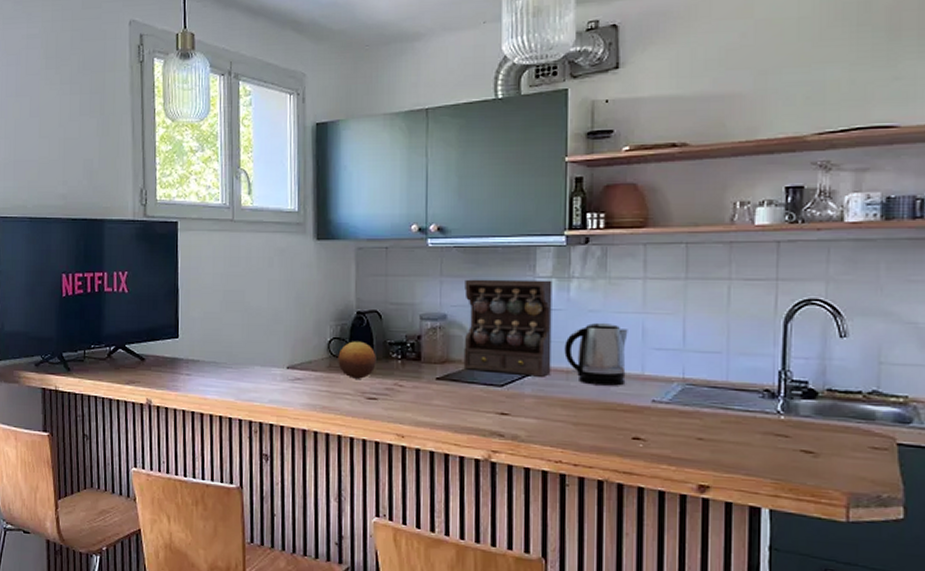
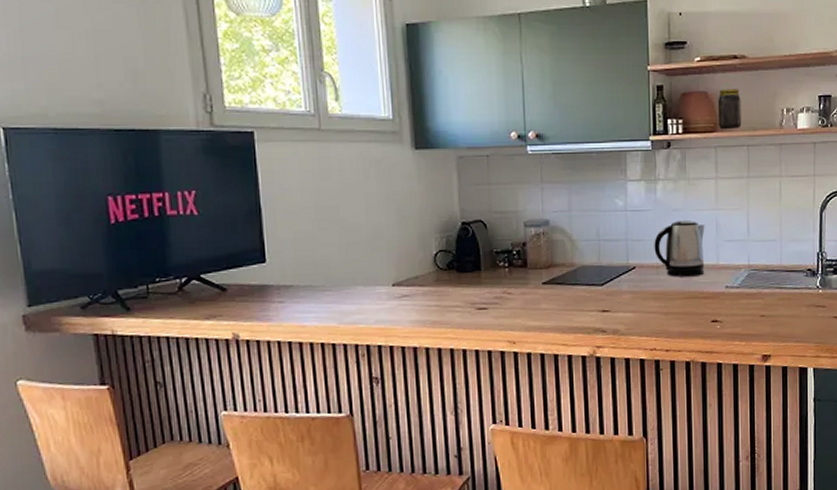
fruit: present [338,341,376,379] -> none [445,252,484,291]
spice rack: present [463,279,552,377] -> none [564,183,644,274]
jar: none [650,180,680,225] -> present [718,89,742,130]

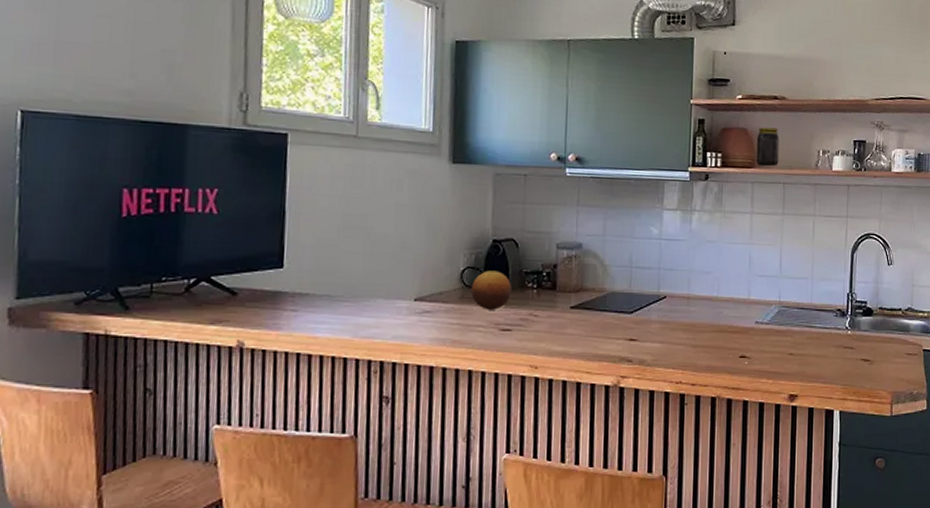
fruit: none [445,252,484,291] -> present [471,270,512,310]
kettle: present [654,219,705,278] -> none [686,252,738,311]

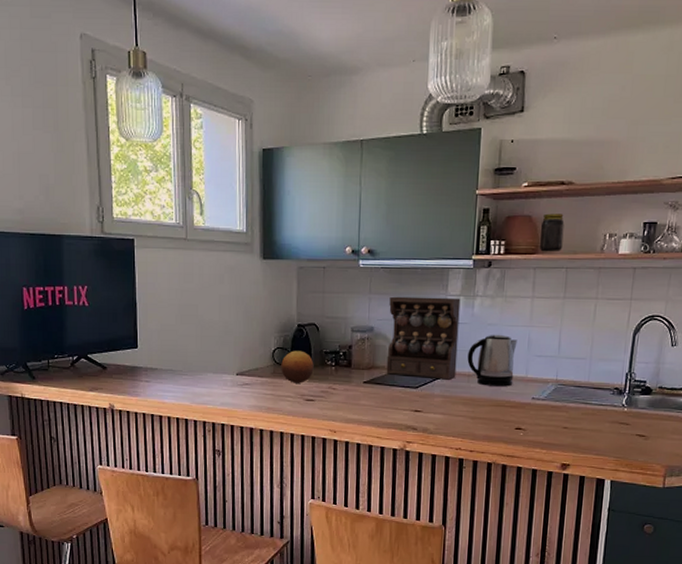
spice rack: none [596,209,677,303] -> present [386,296,461,380]
kettle: none [686,252,738,311] -> present [467,334,518,387]

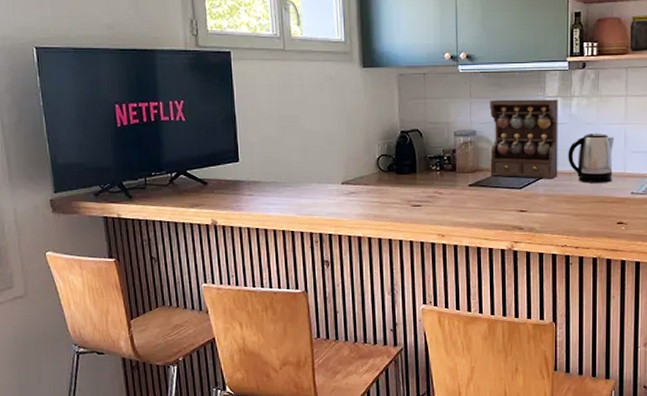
fruit: present [281,350,314,383] -> none [386,157,419,190]

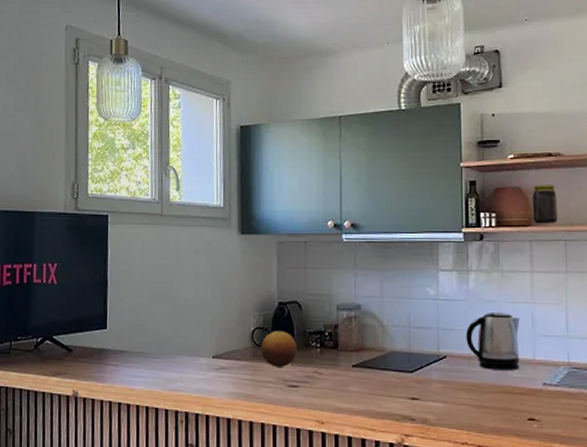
fruit: none [386,157,419,190] -> present [261,330,297,367]
spice rack: present [490,99,558,179] -> none [376,272,455,363]

